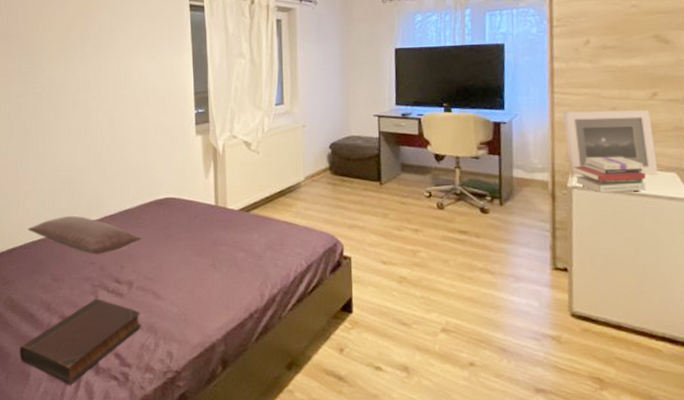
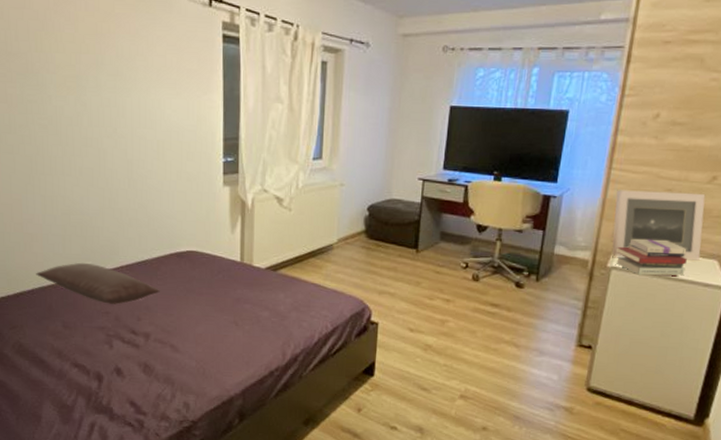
book: present [19,299,142,386] -> none [30,348,158,429]

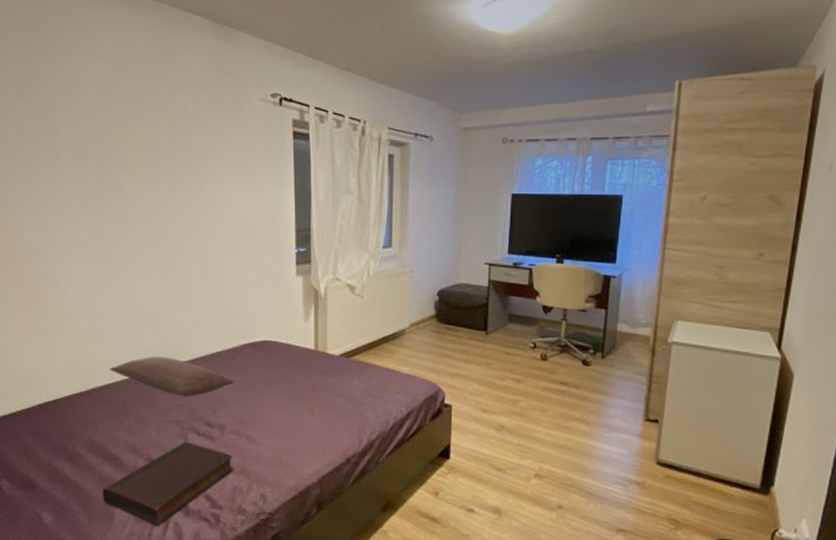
book: none [30,348,158,429] -> present [102,442,234,527]
picture frame: present [611,190,706,261] -> none [671,268,754,333]
books: present [615,238,687,278] -> none [674,314,742,351]

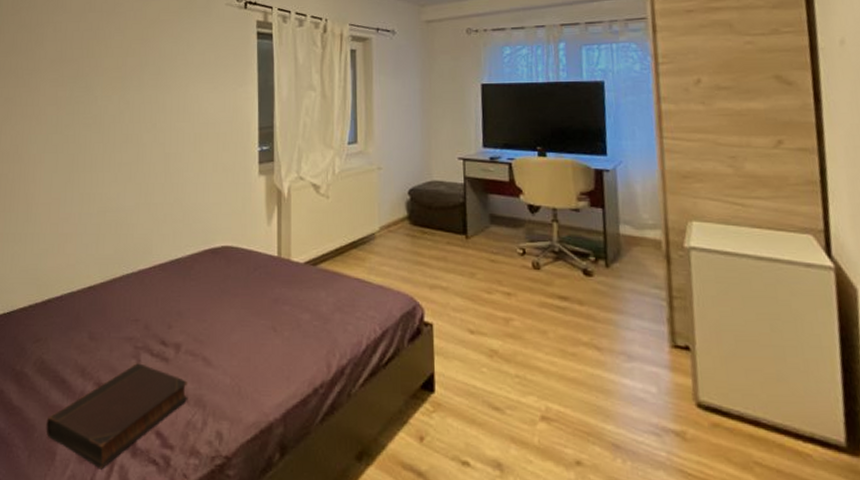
pillow: present [109,356,235,397] -> none [66,263,193,310]

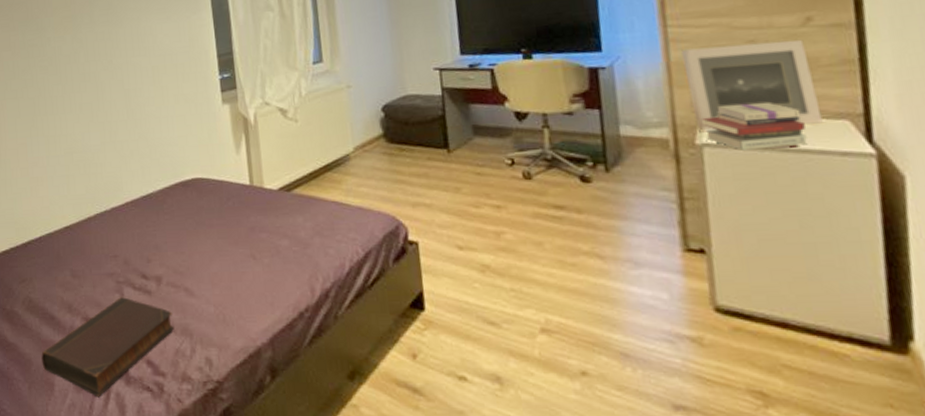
picture frame: none [674,159,791,236] -> present [681,39,823,131]
books: none [689,213,778,258] -> present [700,101,808,151]

